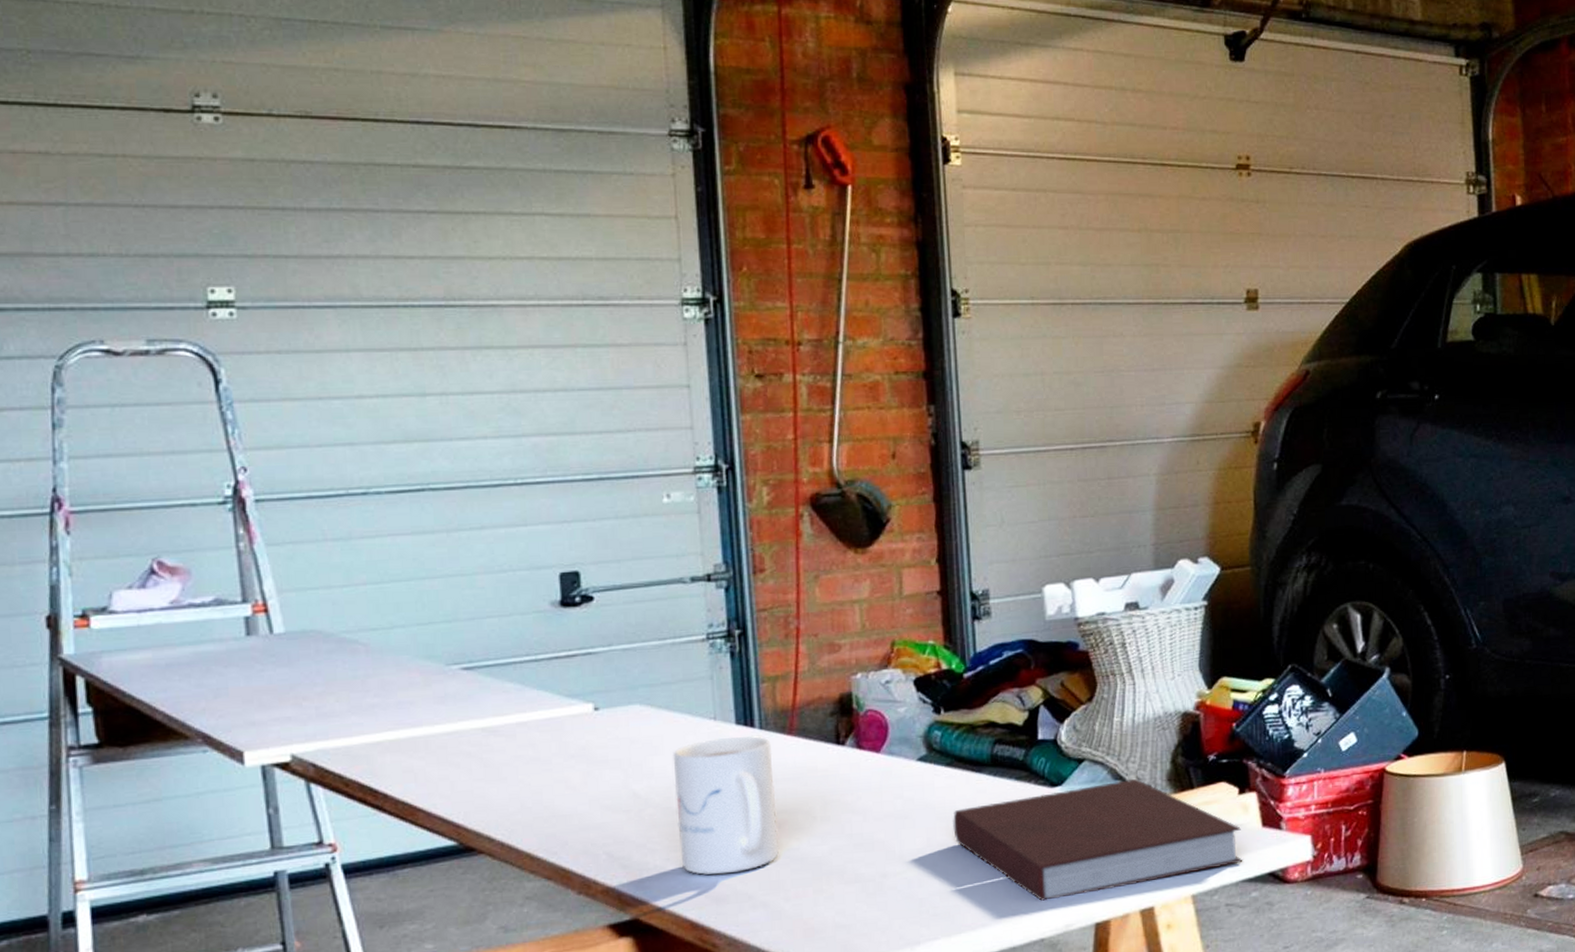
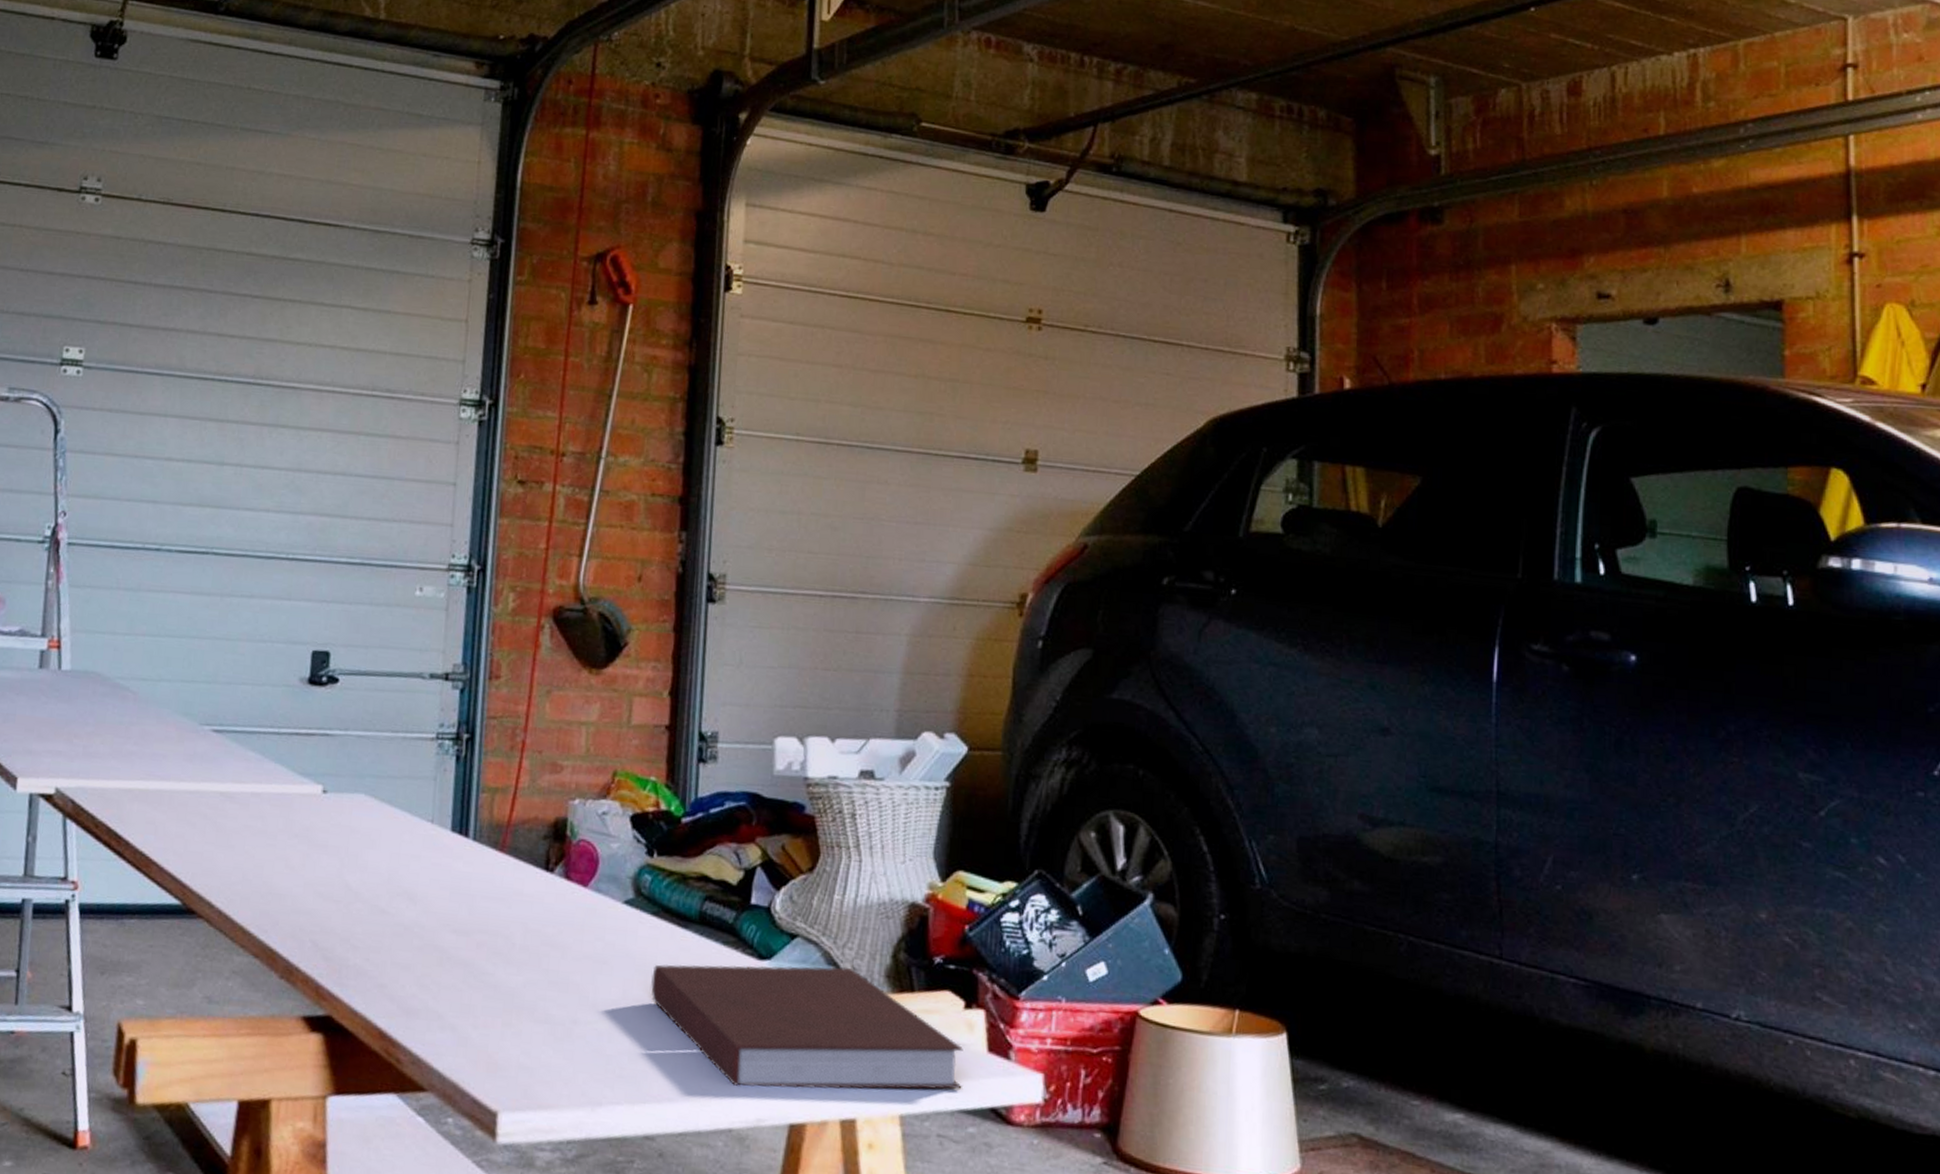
mug: present [672,735,779,875] -> none [379,842,482,988]

